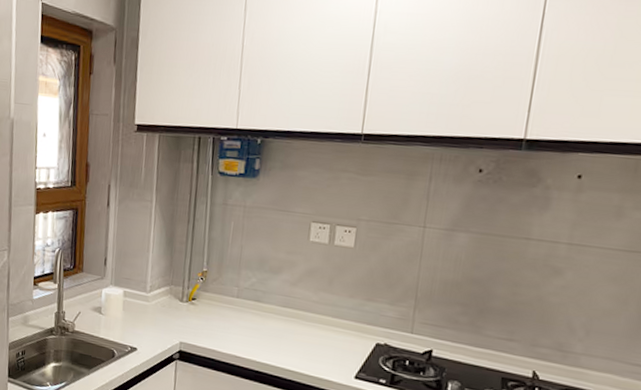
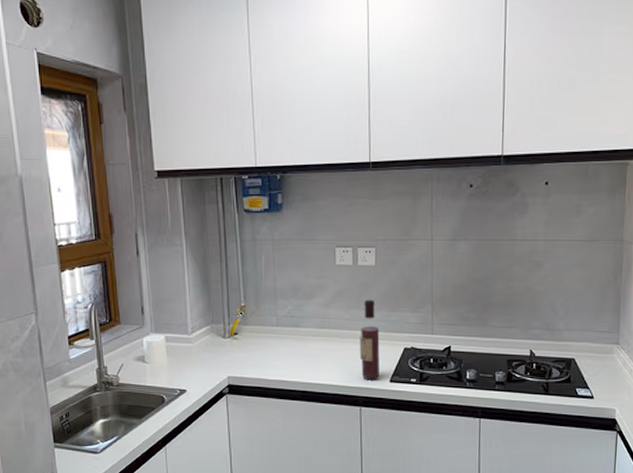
wine bottle: none [323,283,350,372] -> present [359,299,380,379]

